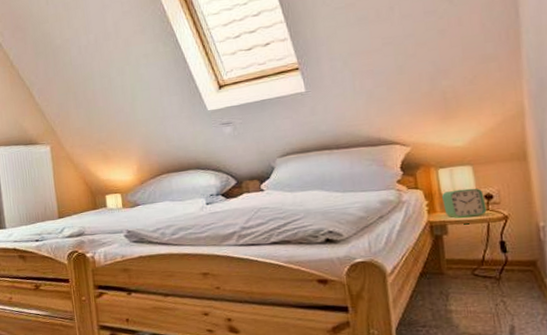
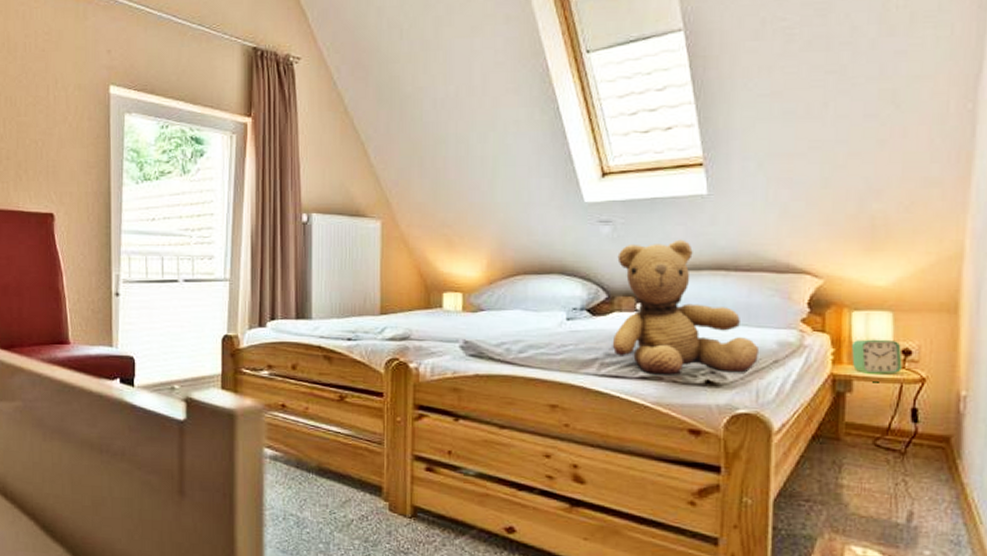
teddy bear: none [240,129,367,239] -> present [612,239,760,375]

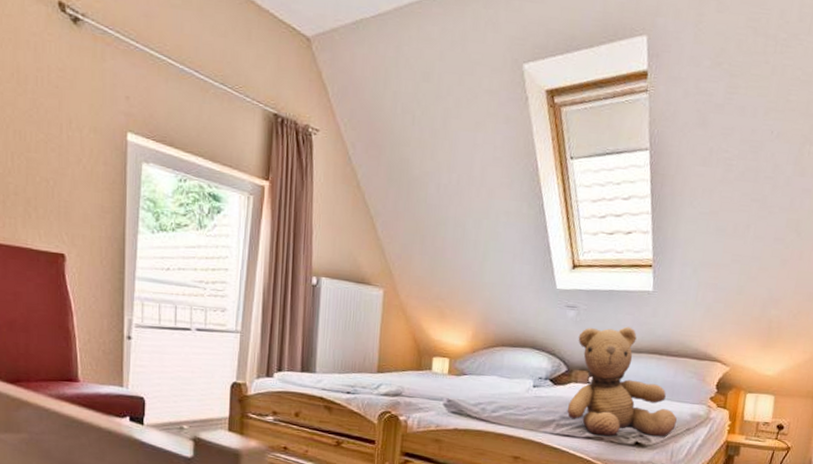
alarm clock: present [852,339,902,375] -> none [742,415,777,444]

